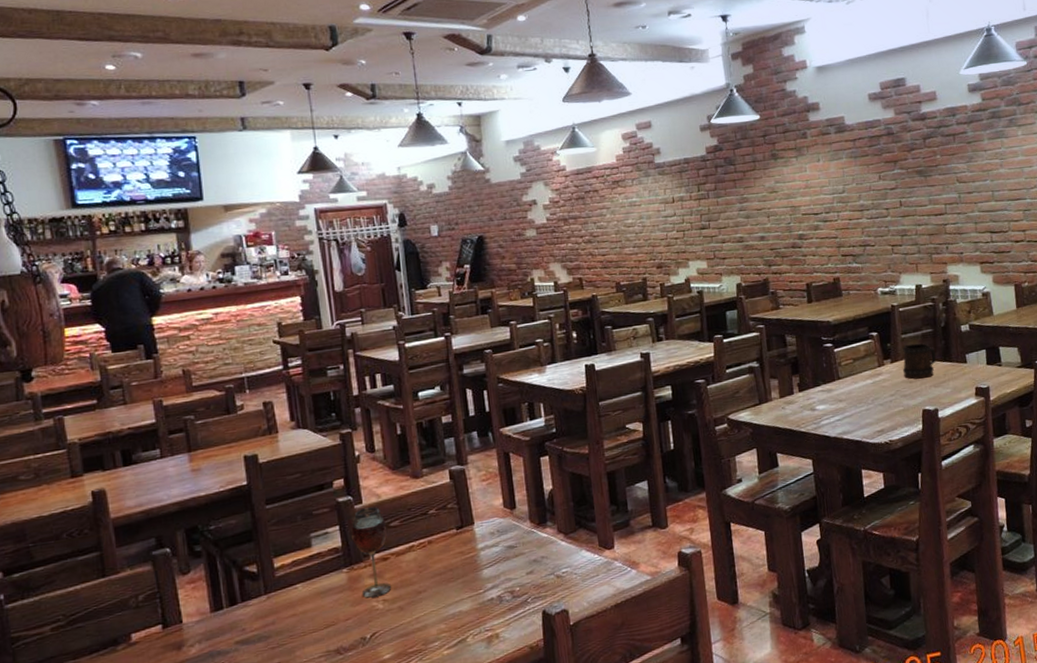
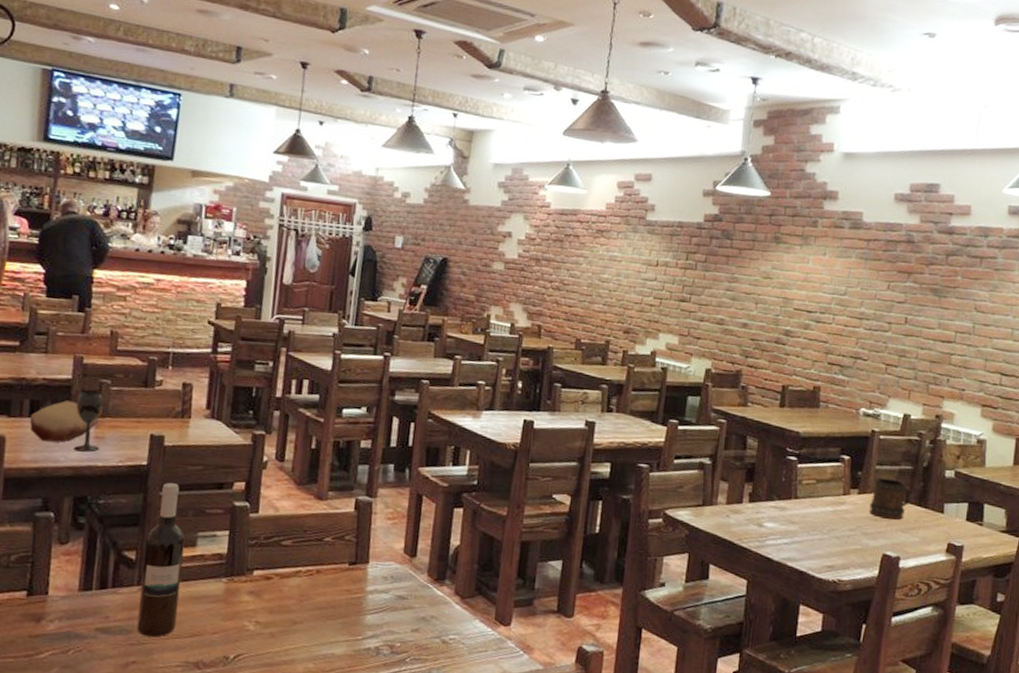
bread loaf: none [124,442,192,486] -> present [29,400,99,443]
wine glass: none [165,428,198,487] -> present [73,391,105,452]
wine bottle: none [263,495,310,638] -> present [136,483,186,637]
wineglass: present [351,507,392,598] -> none [236,518,279,617]

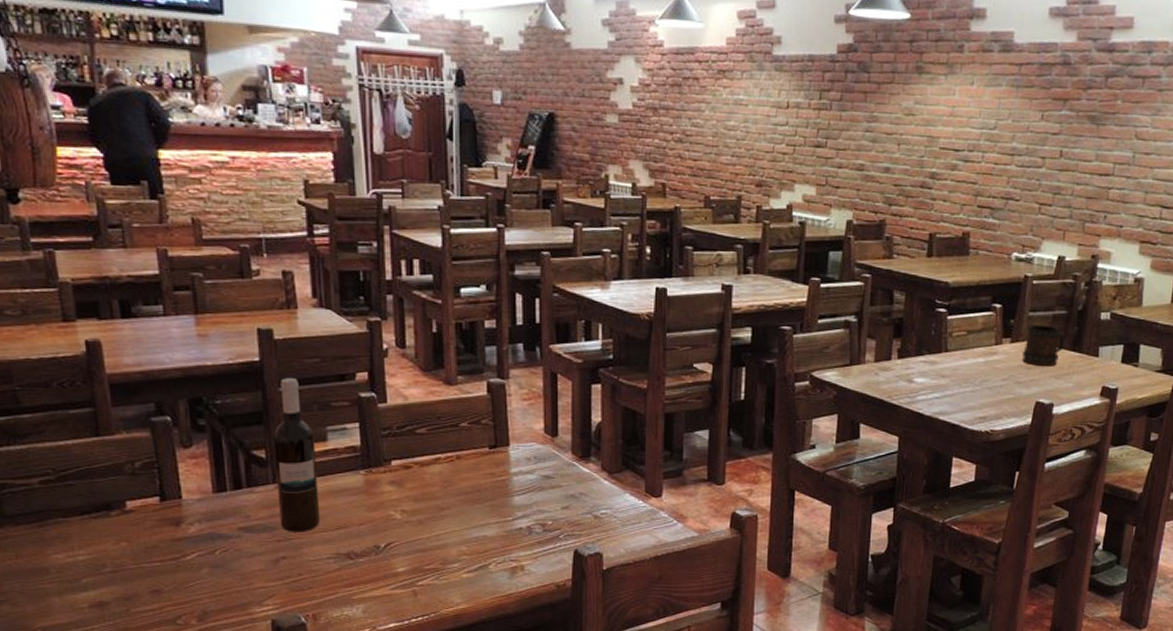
bread loaf: present [29,400,99,443] -> none [122,298,199,343]
wine glass: present [73,391,105,452] -> none [169,286,205,352]

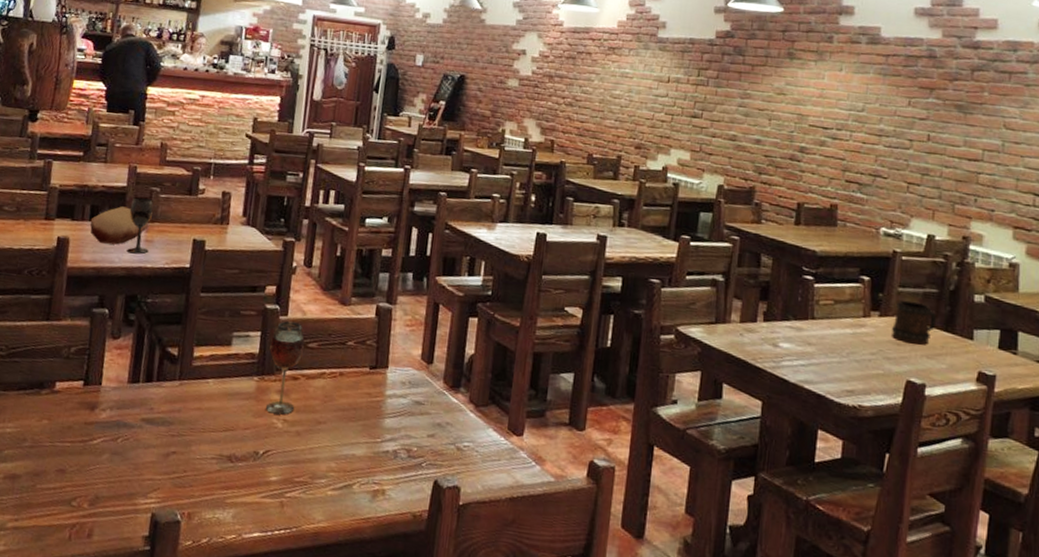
bread loaf: none [122,298,199,343] -> present [90,206,149,245]
wine glass: none [169,286,205,352] -> present [126,197,154,254]
wine bottle: present [273,378,321,532] -> none [177,284,222,430]
wineglass: none [372,408,413,506] -> present [266,321,305,415]

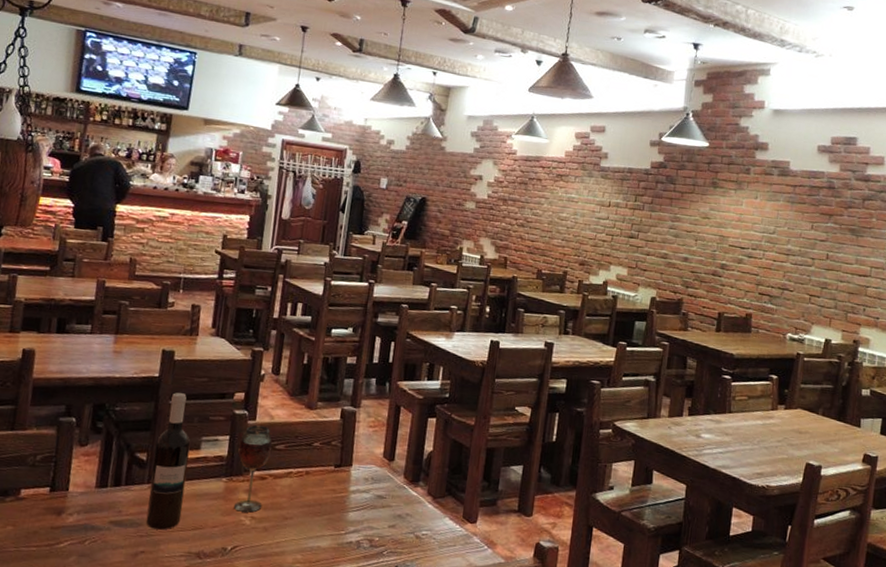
bread loaf: present [90,206,149,245] -> none [56,319,118,356]
wine glass: present [126,197,154,254] -> none [94,311,123,365]
wine bottle: none [177,284,222,430] -> present [146,392,191,530]
beer mug: present [891,300,936,345] -> none [794,395,831,433]

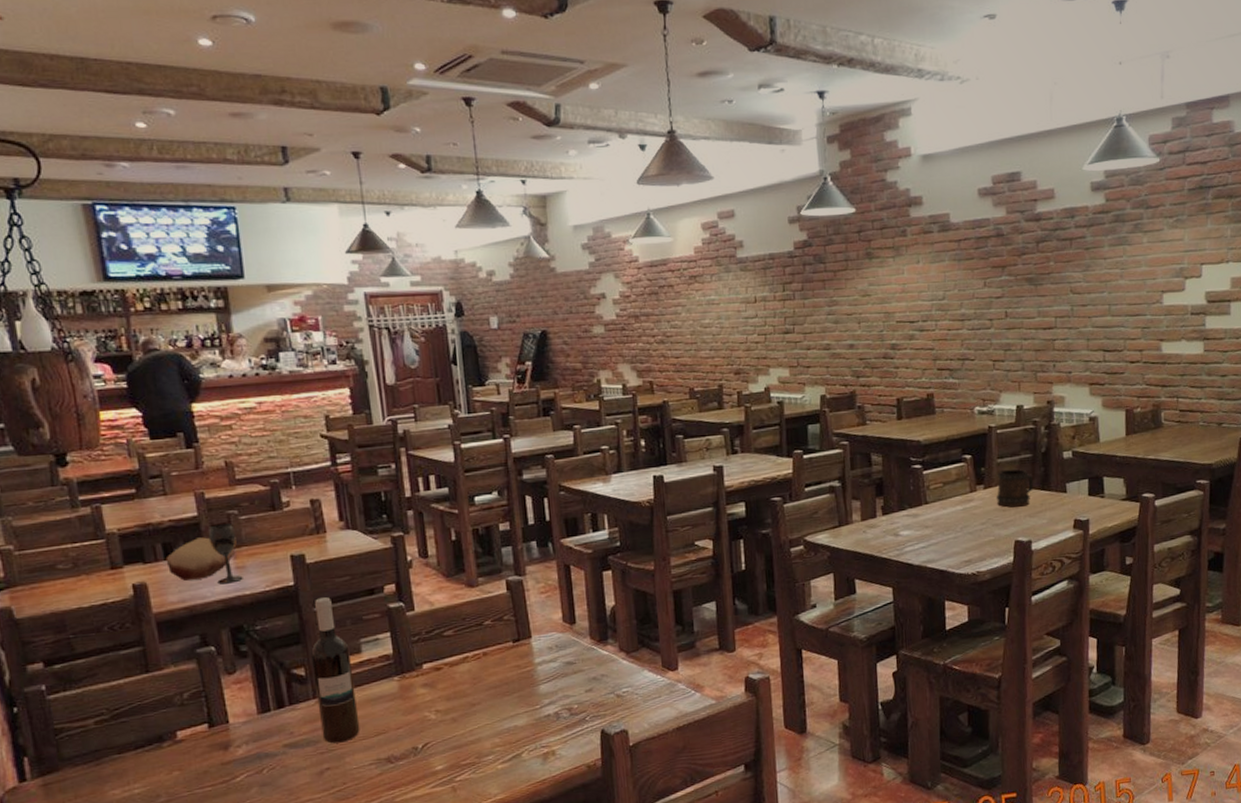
bread loaf: none [56,319,118,356] -> present [165,537,236,581]
wine glass: none [94,311,123,365] -> present [208,523,243,584]
wineglass: present [234,425,273,513] -> none [403,614,445,708]
beer mug: none [794,395,831,433] -> present [996,469,1033,508]

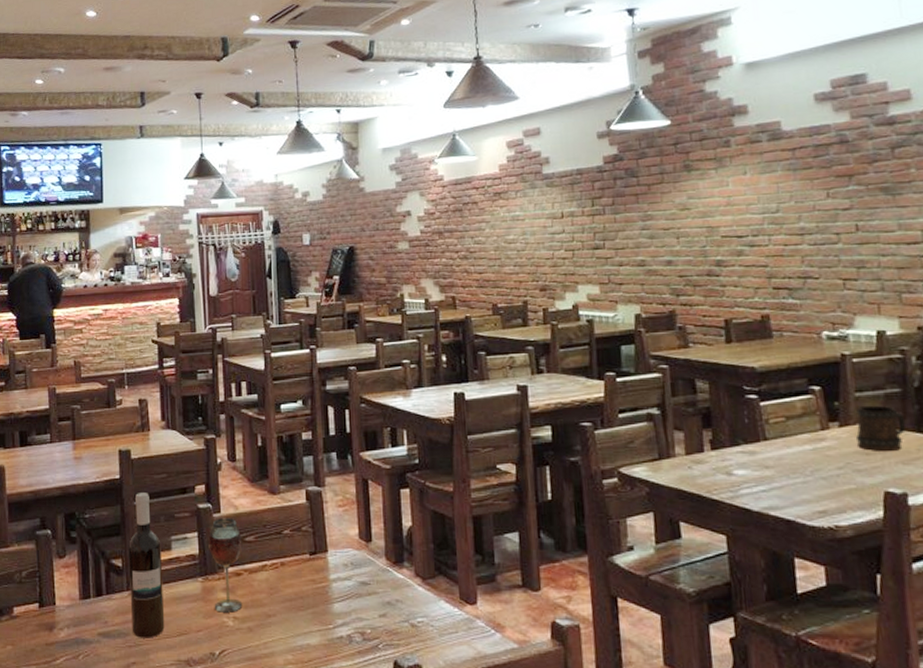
bread loaf: present [165,537,236,581] -> none [21,428,75,466]
wine glass: present [208,523,243,584] -> none [55,417,79,473]
wineglass: none [403,614,445,708] -> present [208,518,243,613]

